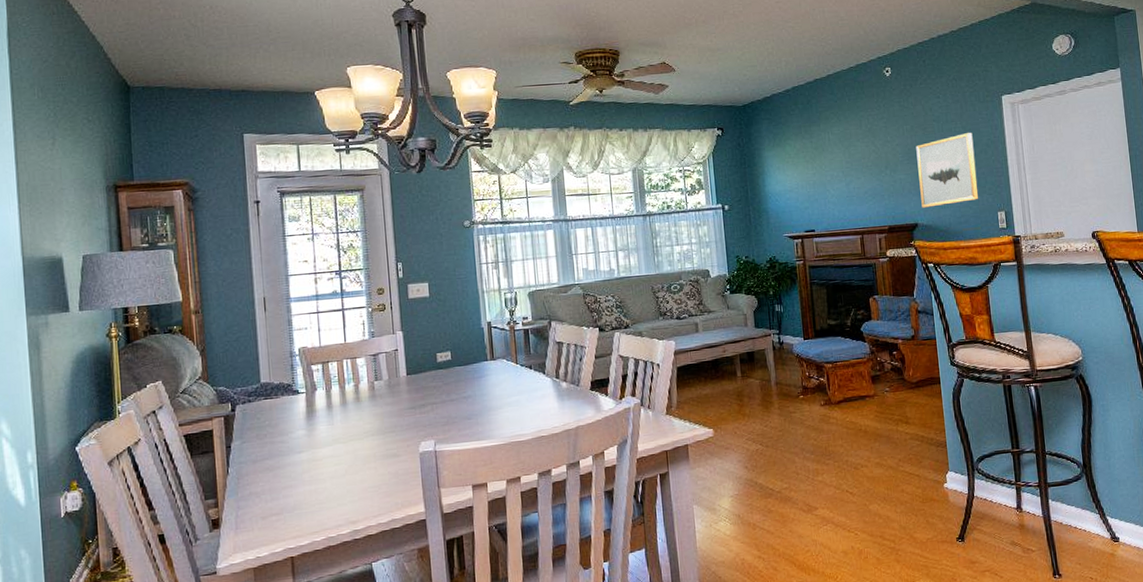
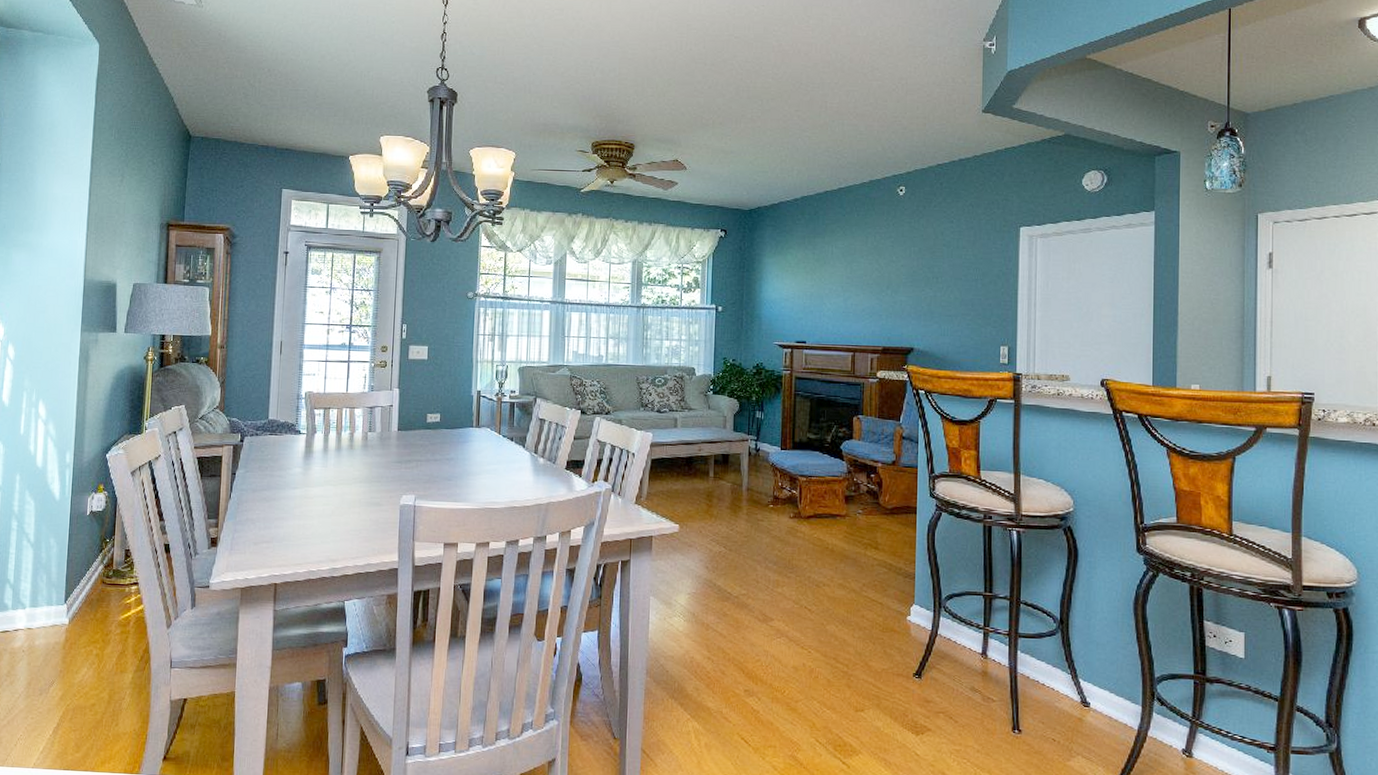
wall art: present [916,133,978,208] -> none [920,261,984,333]

